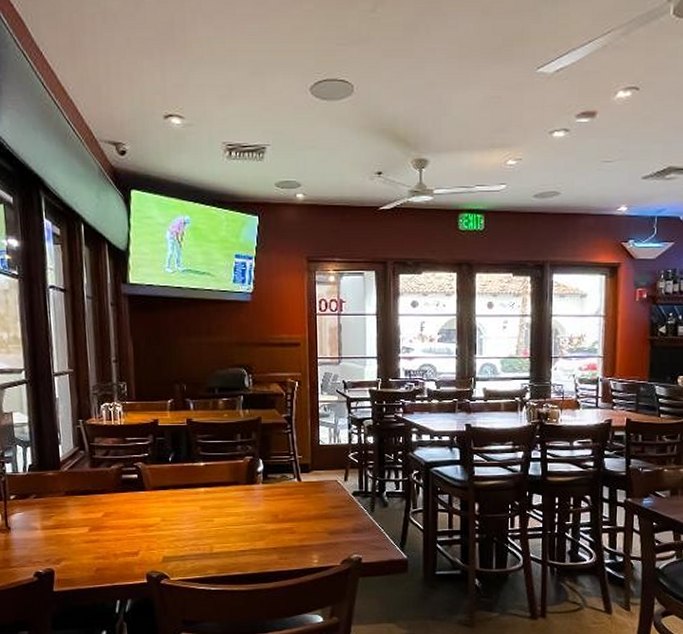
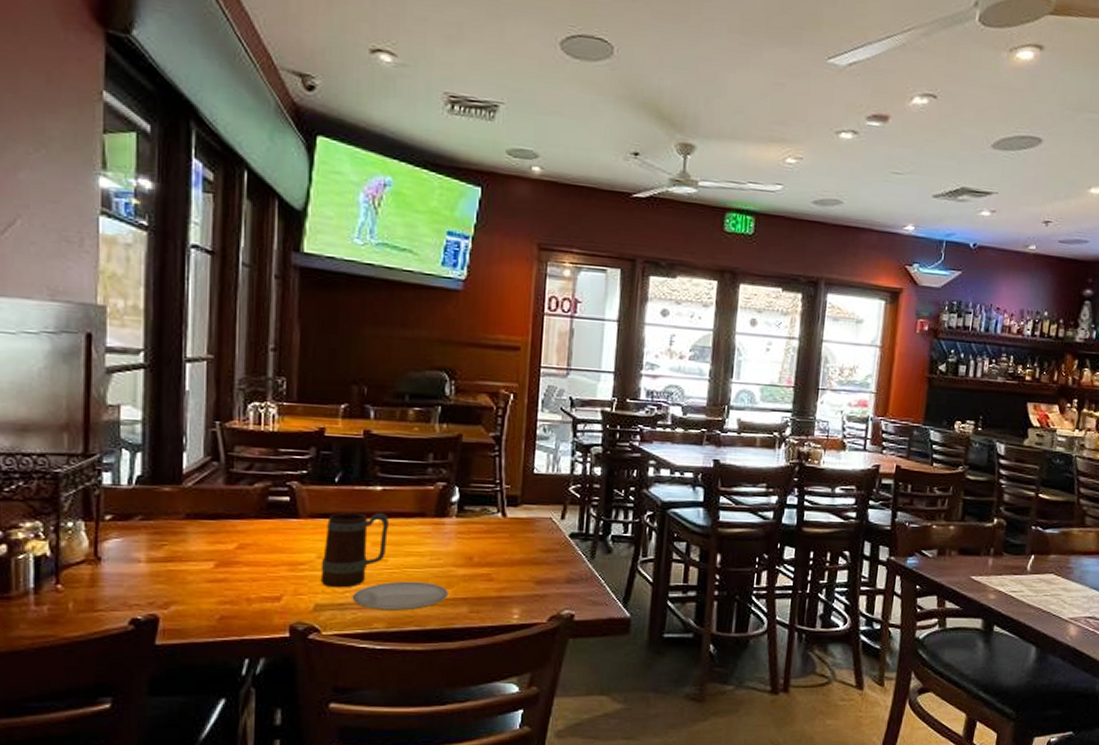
beer mug: none [164,484,213,544] -> present [320,512,390,588]
plate: none [190,536,263,560] -> present [352,581,449,611]

